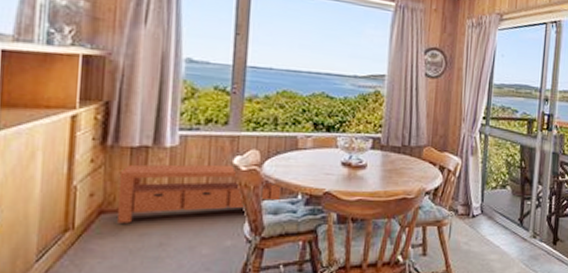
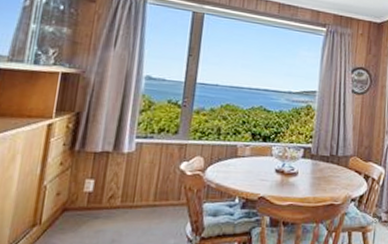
tv stand: present [117,164,282,223] -> none [78,167,221,221]

